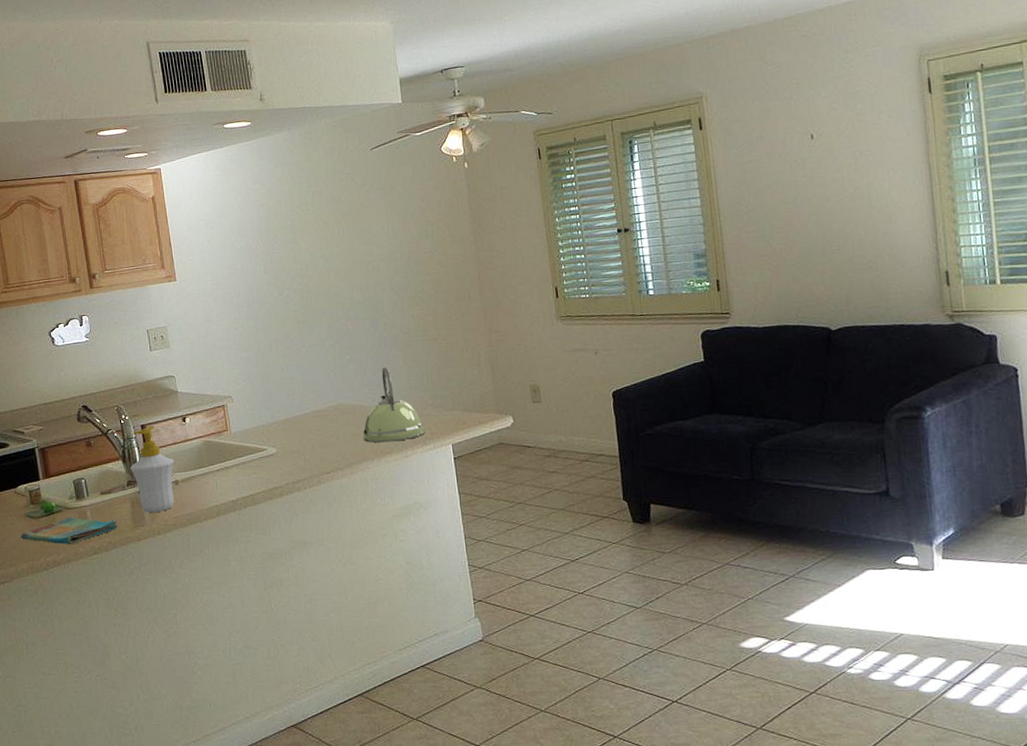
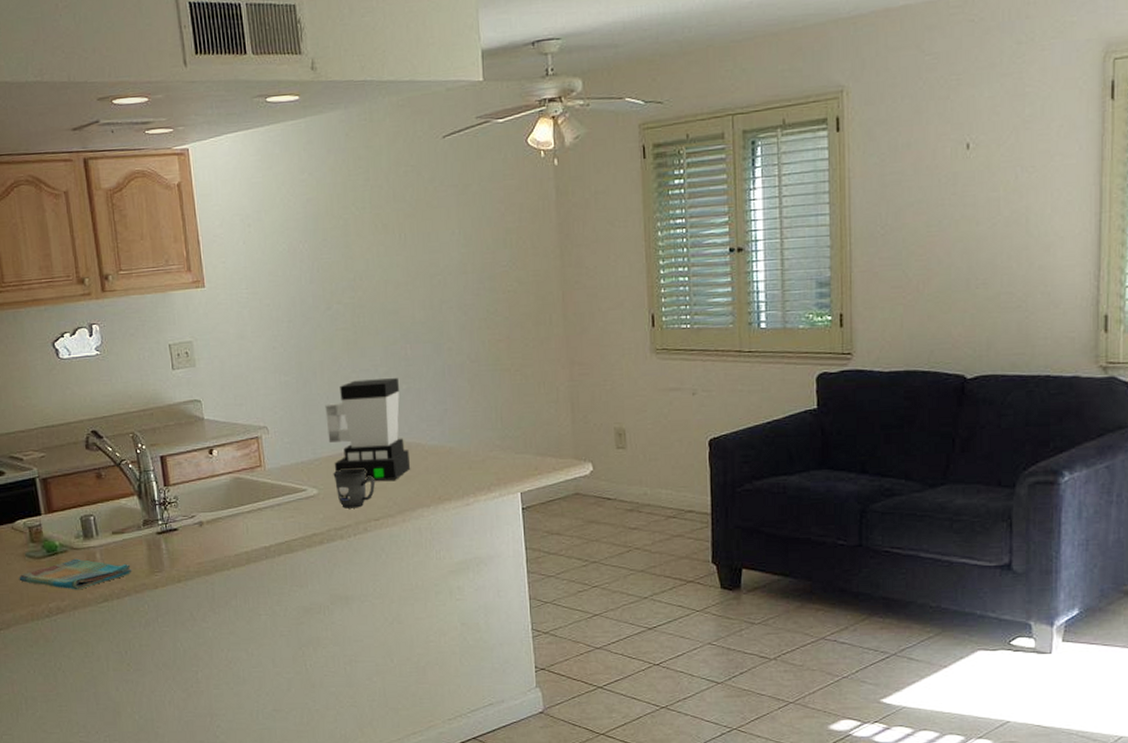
soap bottle: present [130,426,174,513] -> none [147,457,198,558]
coffee maker: none [280,350,356,439] -> present [325,378,411,481]
mug: none [289,428,326,464] -> present [333,468,375,509]
kettle: present [363,366,426,443] -> none [418,399,491,488]

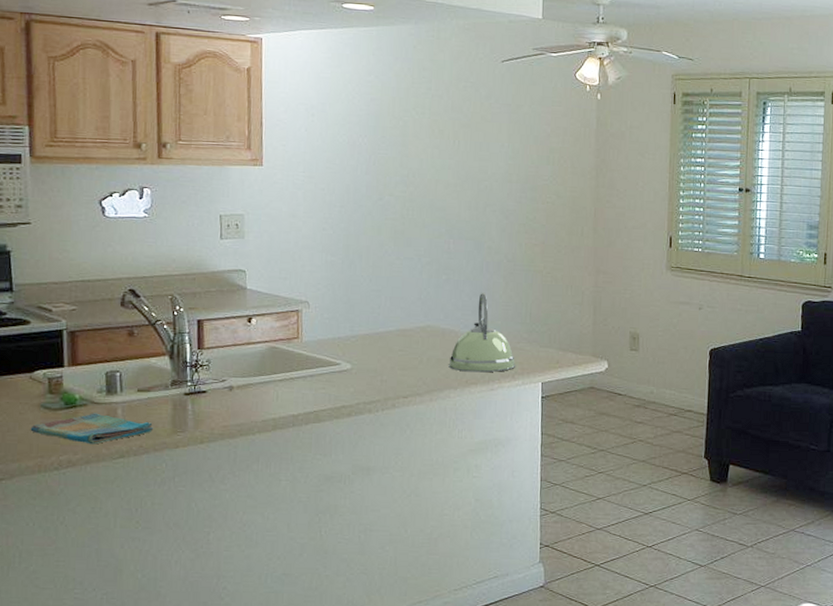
coffee maker: present [325,378,411,481] -> none [367,267,443,362]
mug: present [333,468,375,509] -> none [368,347,407,385]
kettle: none [418,399,491,488] -> present [448,292,516,373]

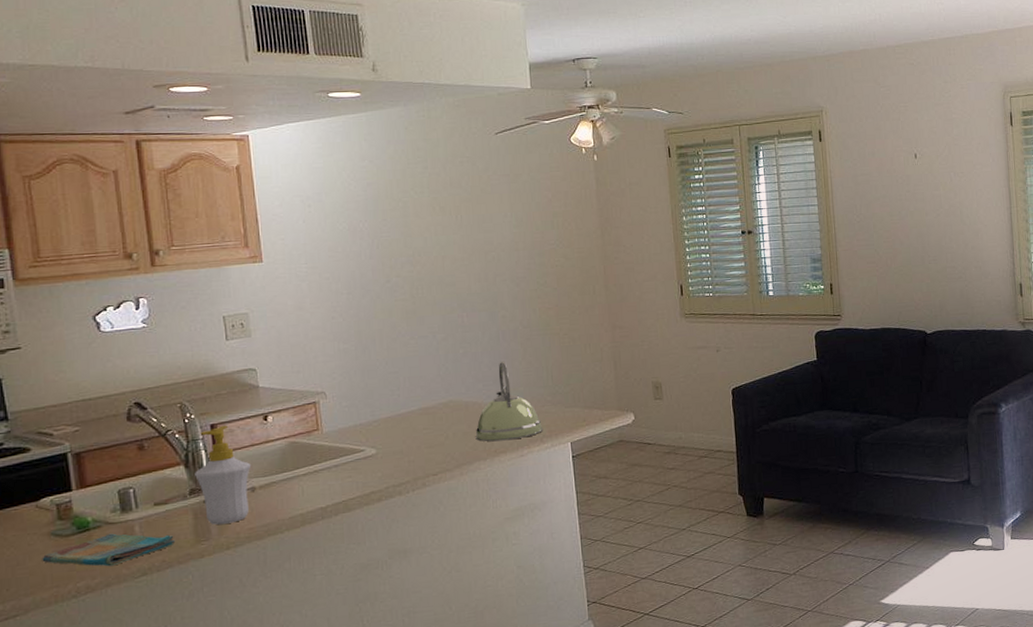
soap bottle: none [178,322,231,419] -> present [195,425,250,525]

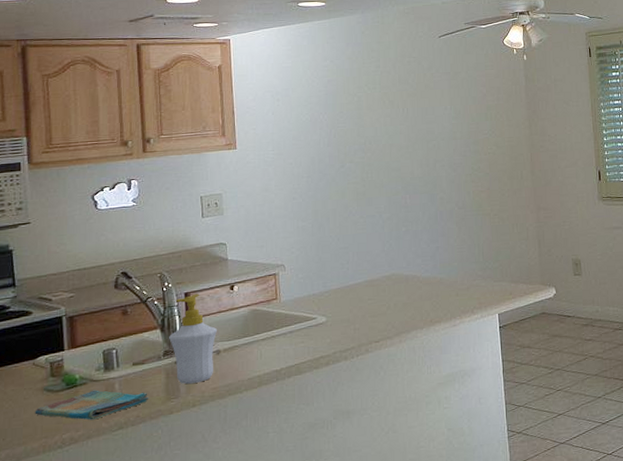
kettle: present [475,361,544,442] -> none [414,238,474,312]

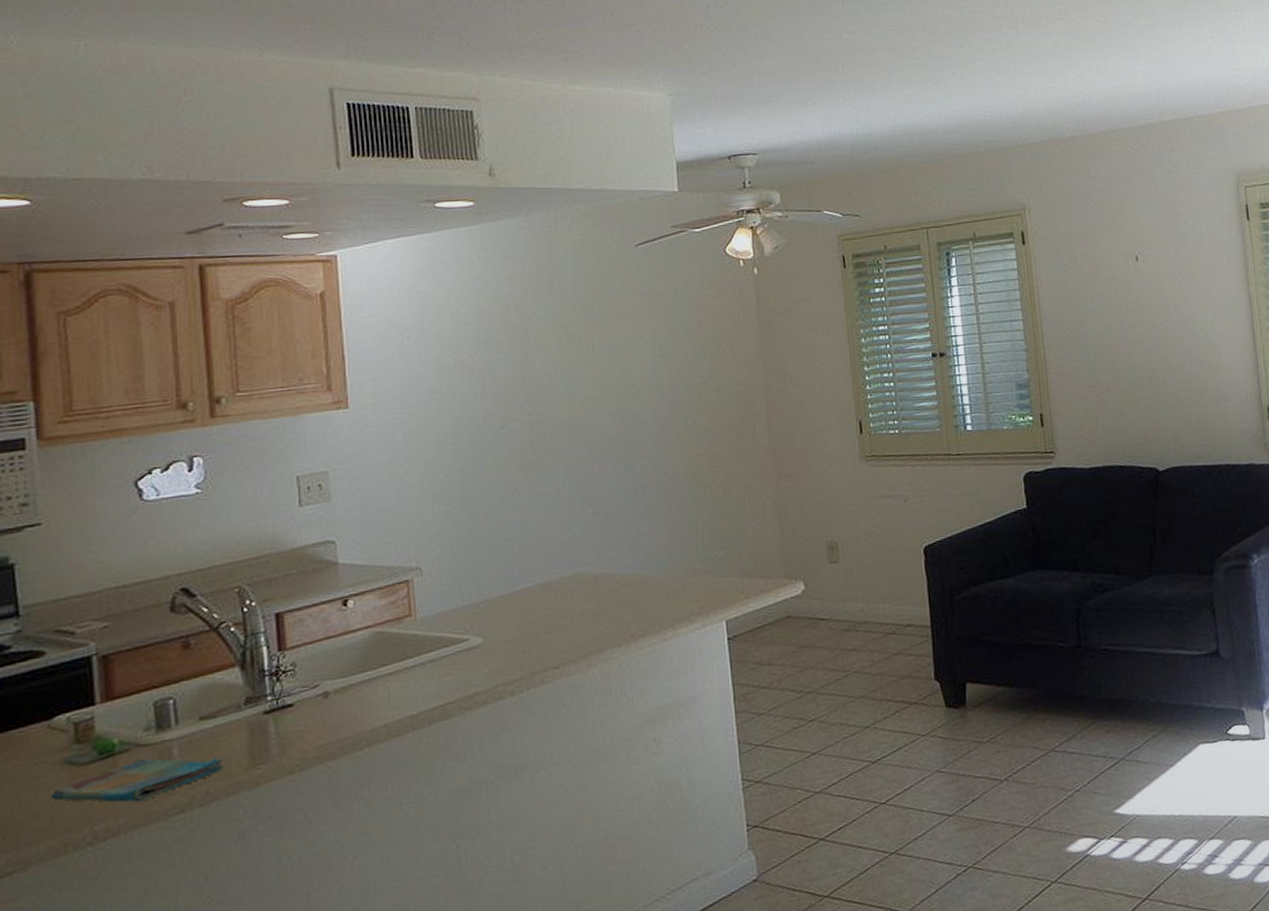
soap bottle: present [169,293,217,385] -> none [253,613,324,743]

